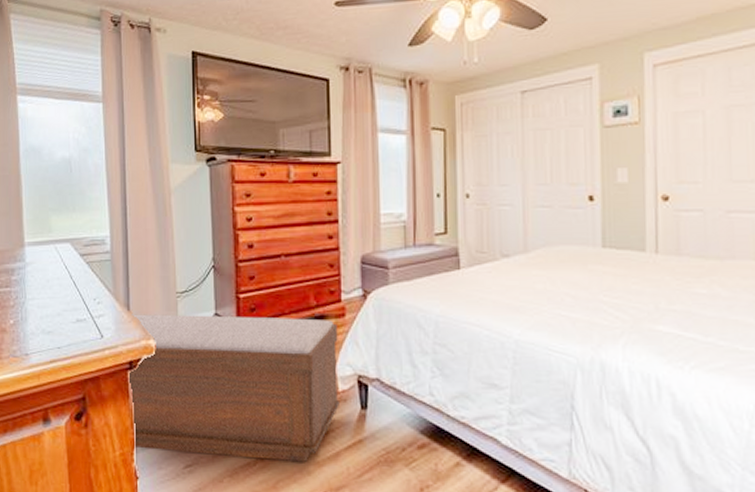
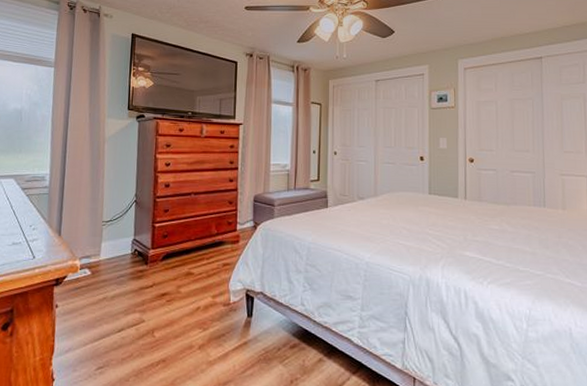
bench: present [129,314,339,462] -> none [55,239,233,362]

